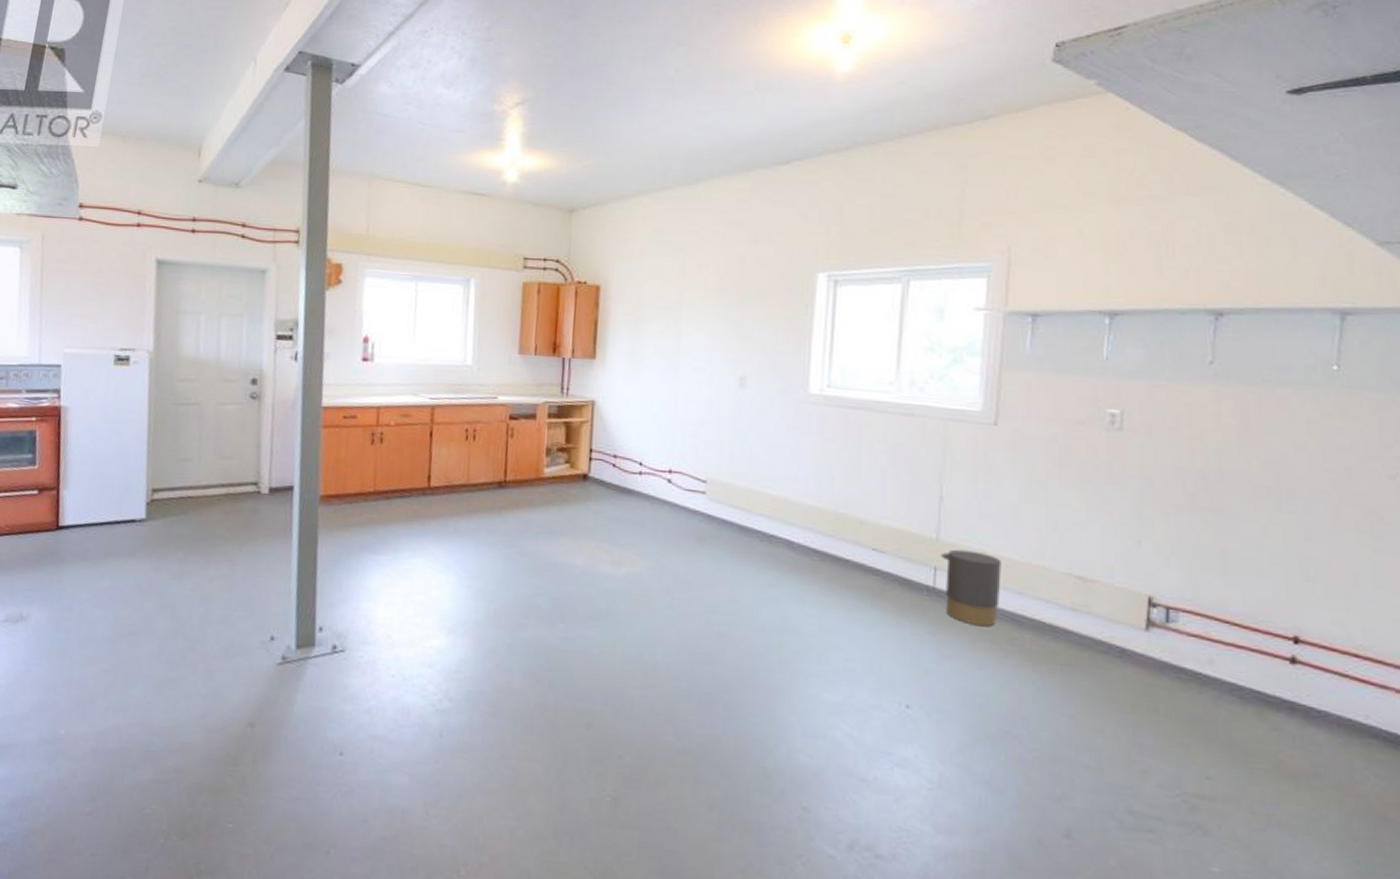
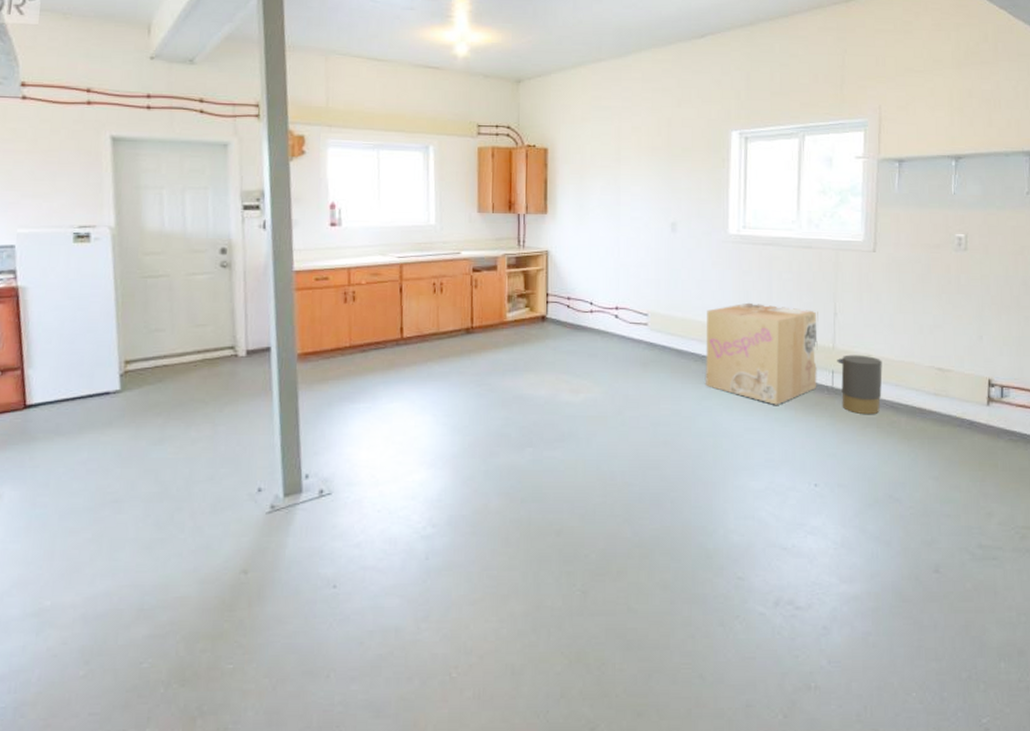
cardboard box: none [773,476,919,603] -> present [706,302,819,405]

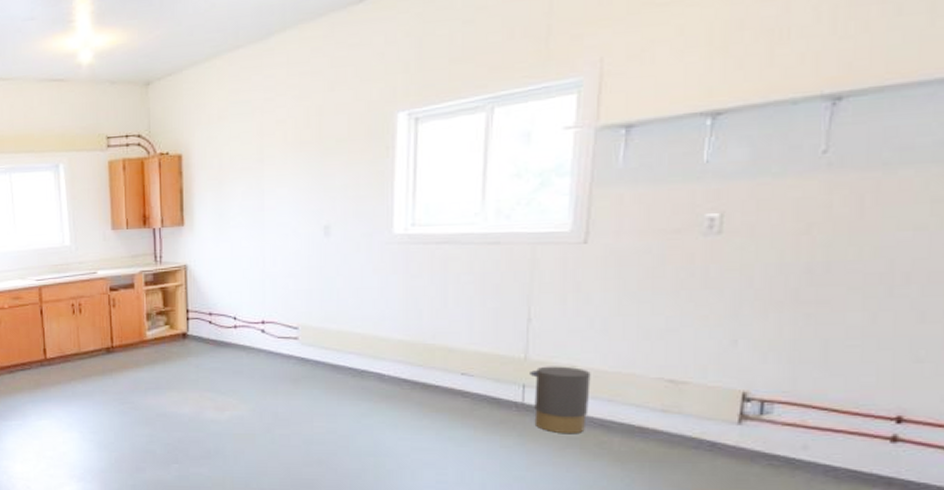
cardboard box: present [706,302,819,405] -> none [365,310,507,423]

